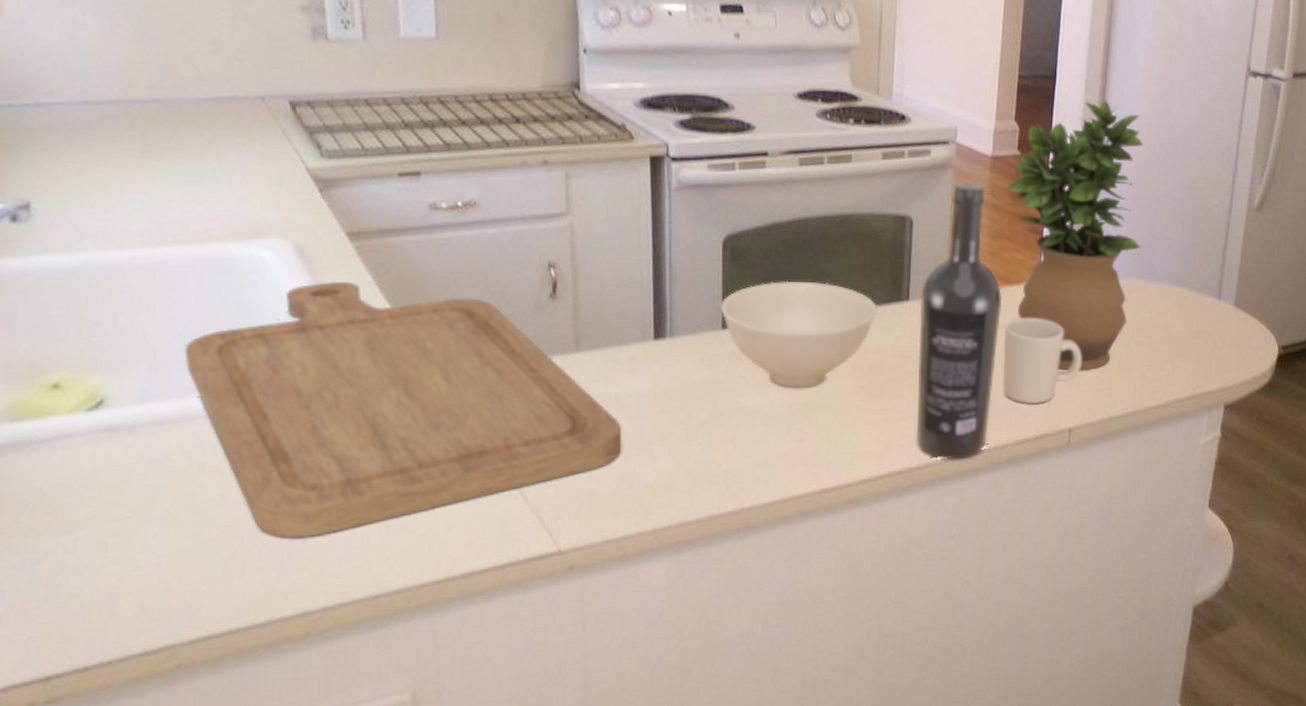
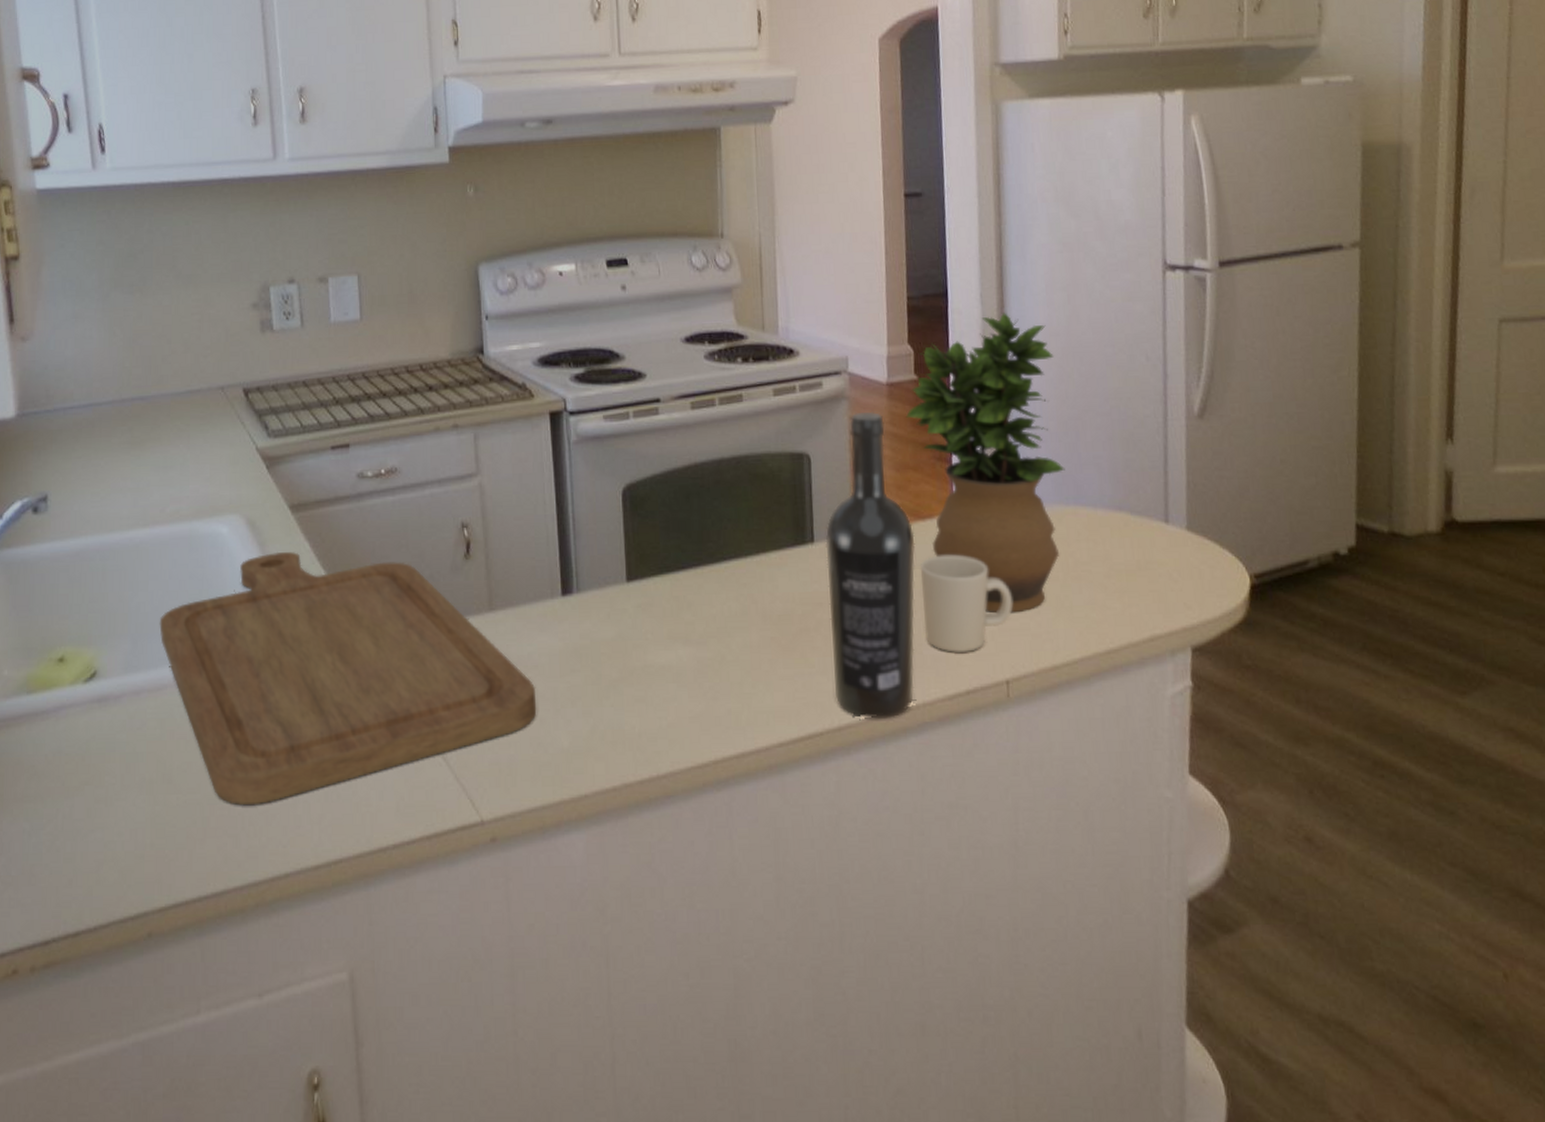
bowl: present [720,280,878,387] -> none [624,528,782,642]

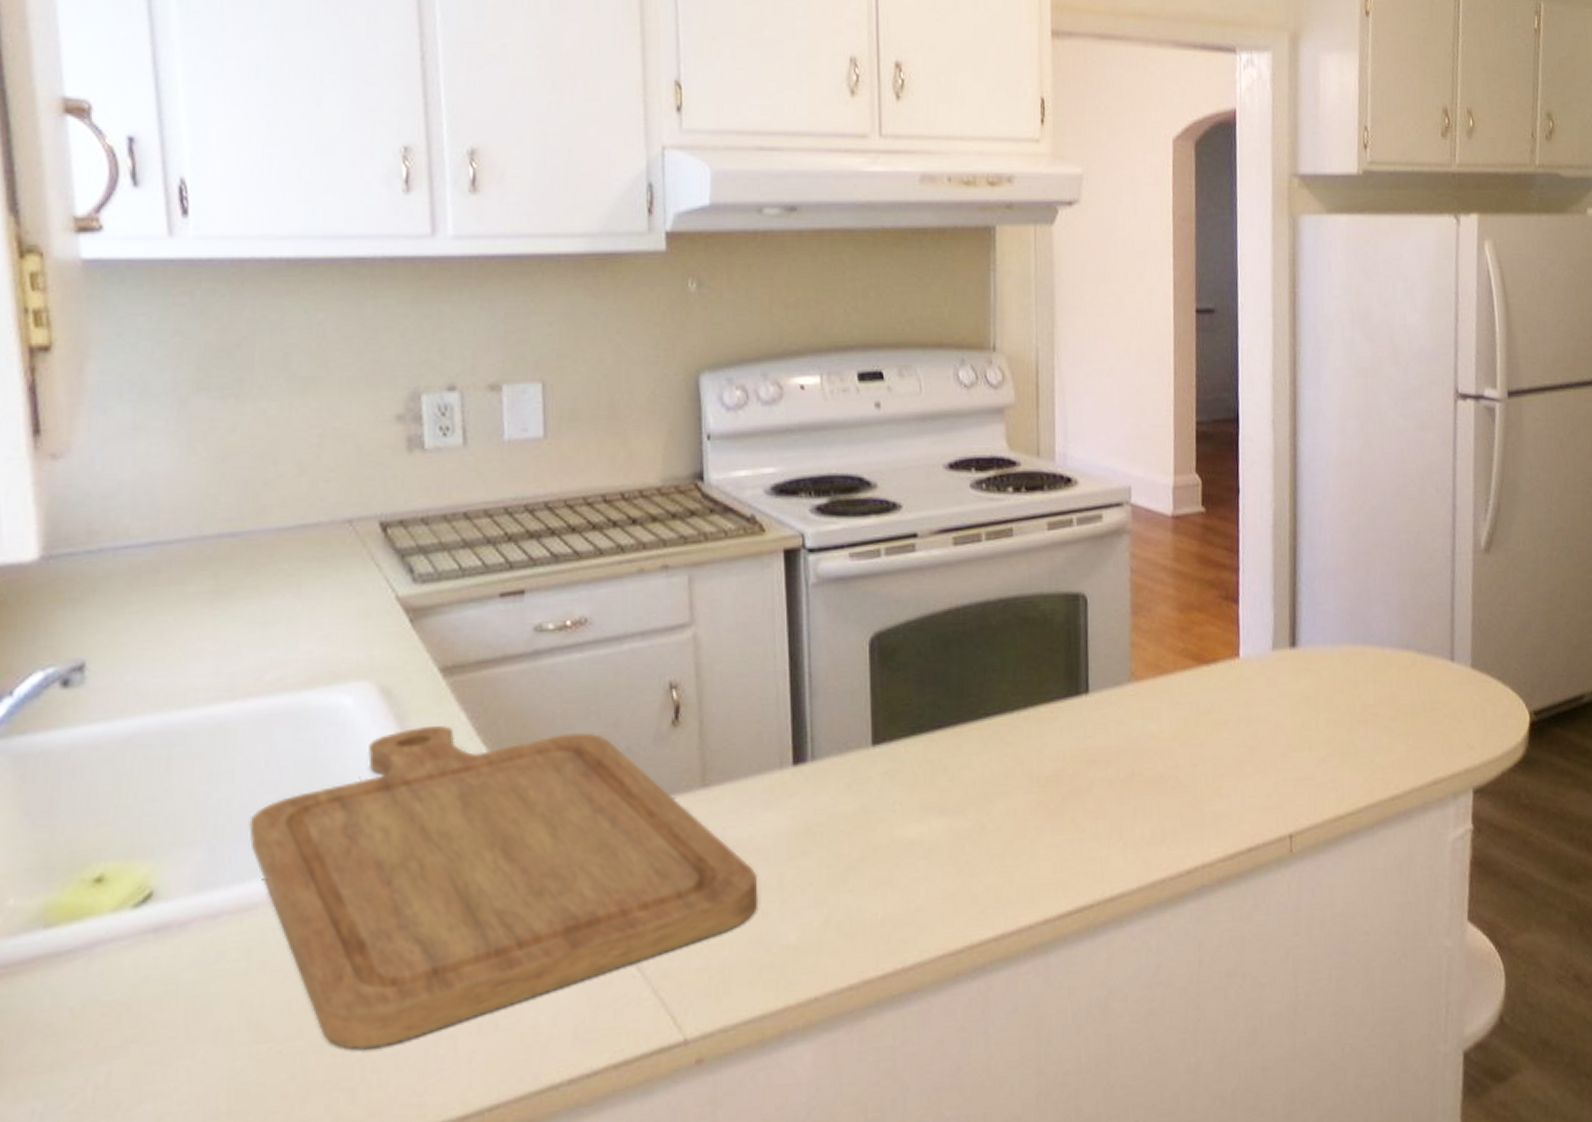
wine bottle: present [825,411,916,719] -> none [1101,546,1198,886]
potted plant: present [906,313,1065,612] -> none [1192,440,1354,762]
mug: present [921,554,1013,652] -> none [1203,701,1298,808]

